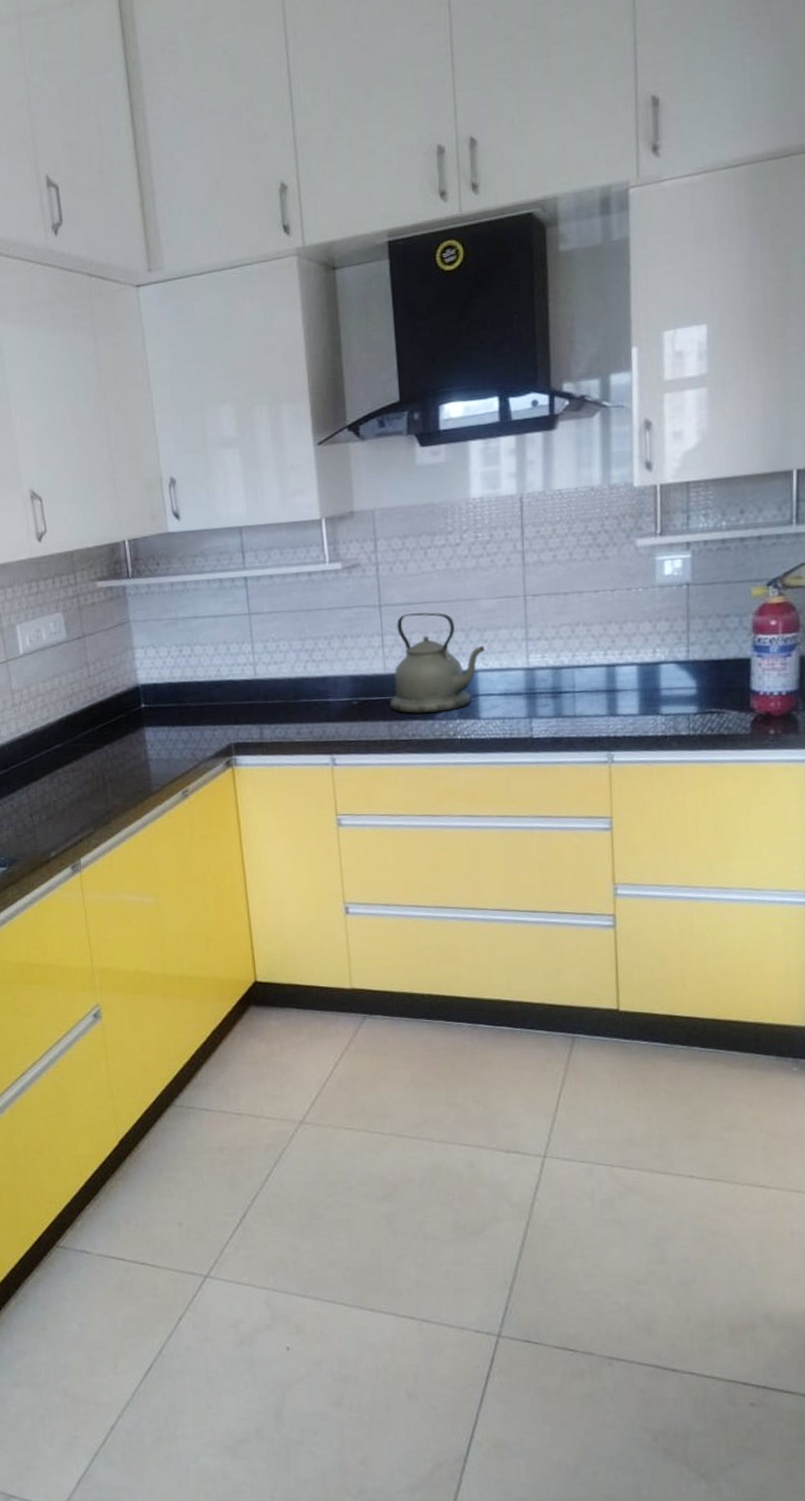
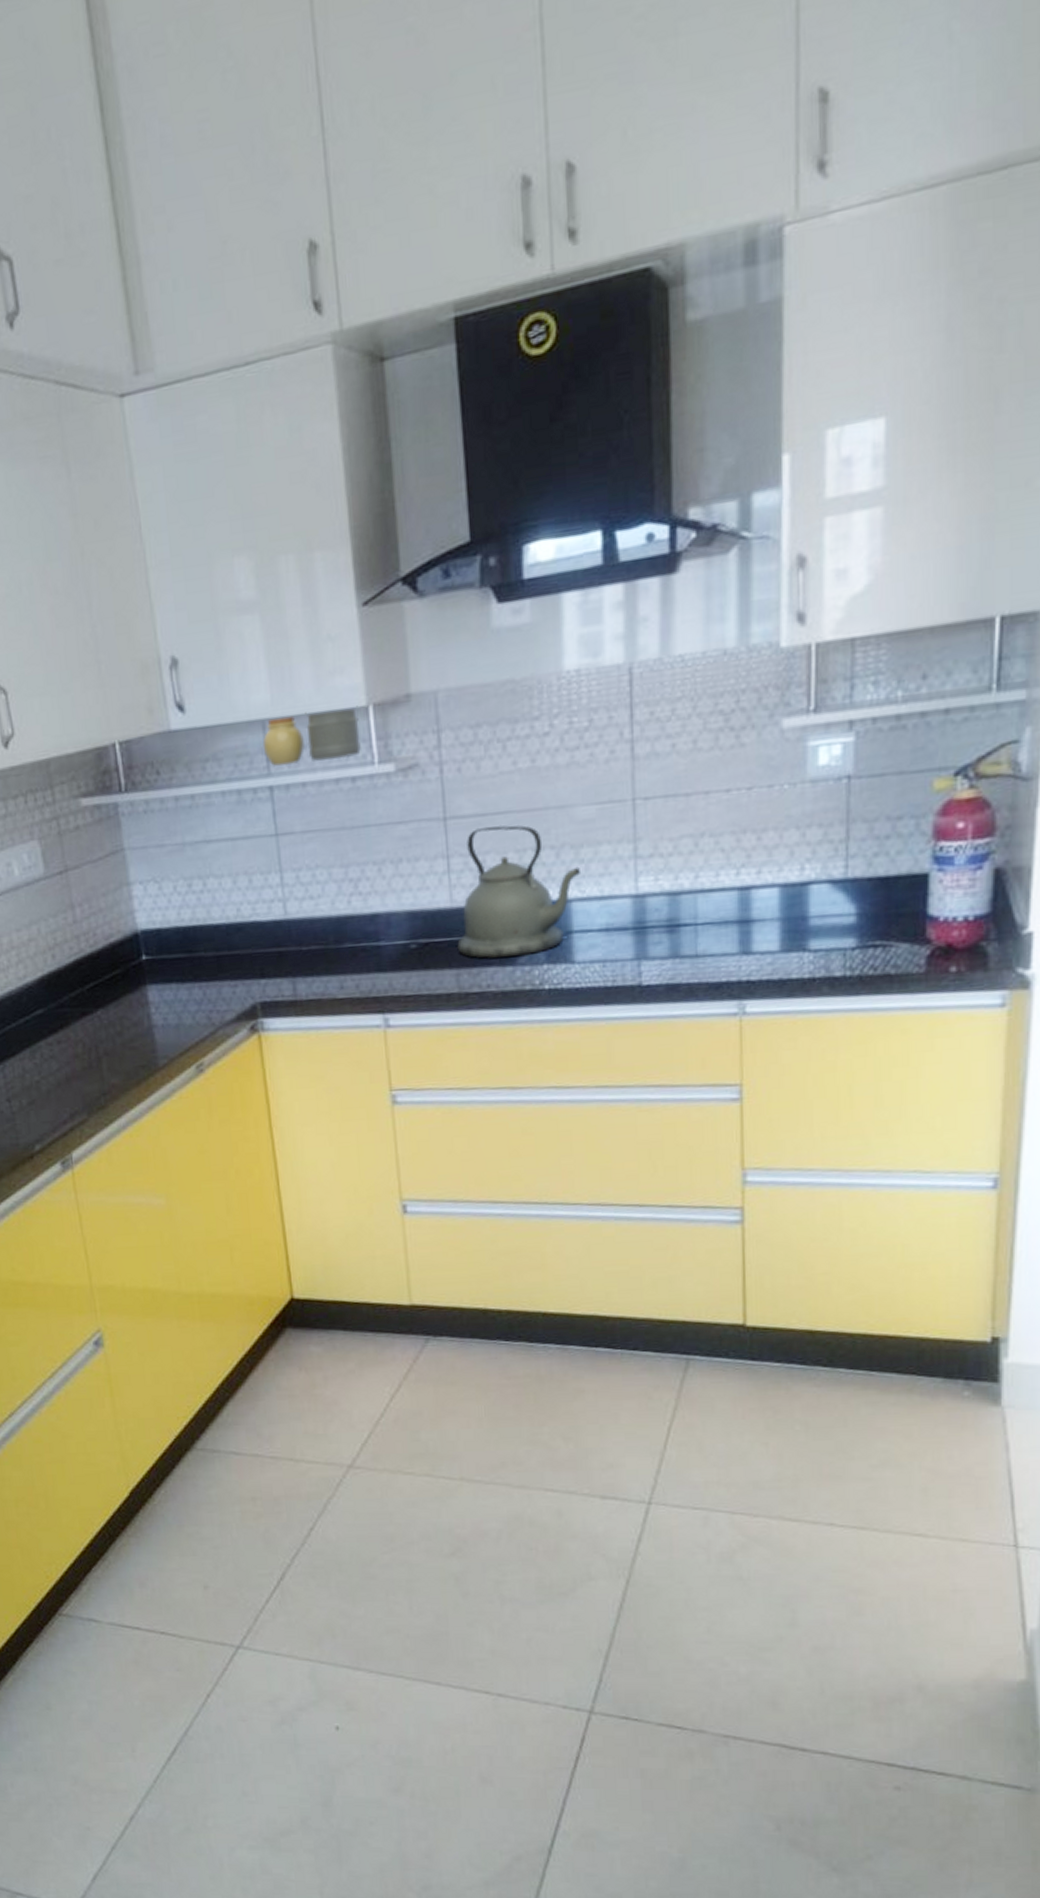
jar: none [239,524,272,562] -> present [262,715,305,766]
jar: none [273,518,316,559] -> present [305,705,361,761]

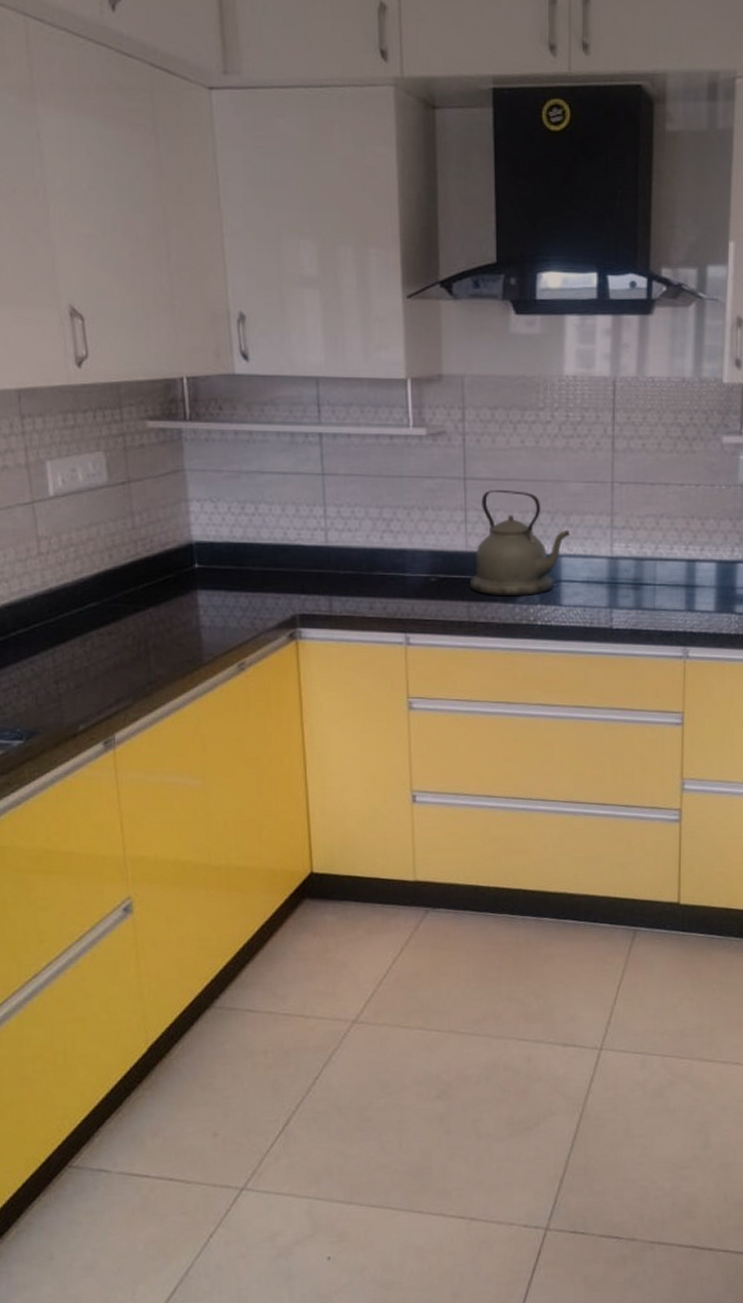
jar: present [262,715,305,766] -> none [315,377,351,418]
jar: present [305,705,361,761] -> none [353,376,399,419]

